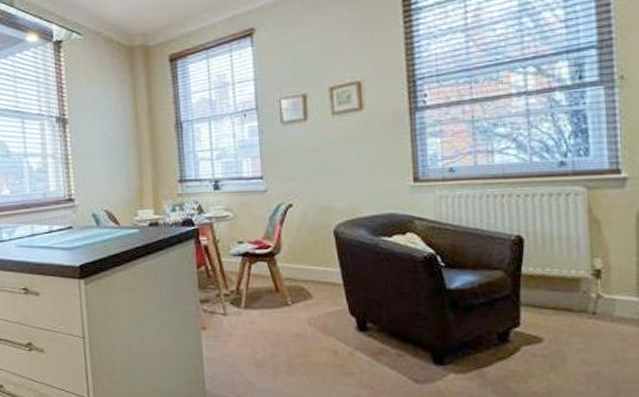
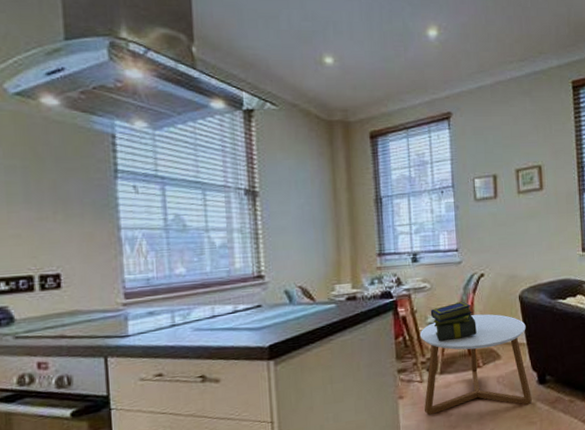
coffee table: none [222,247,350,352] -> present [419,314,532,416]
stack of books: none [233,233,285,275] -> present [430,301,477,342]

